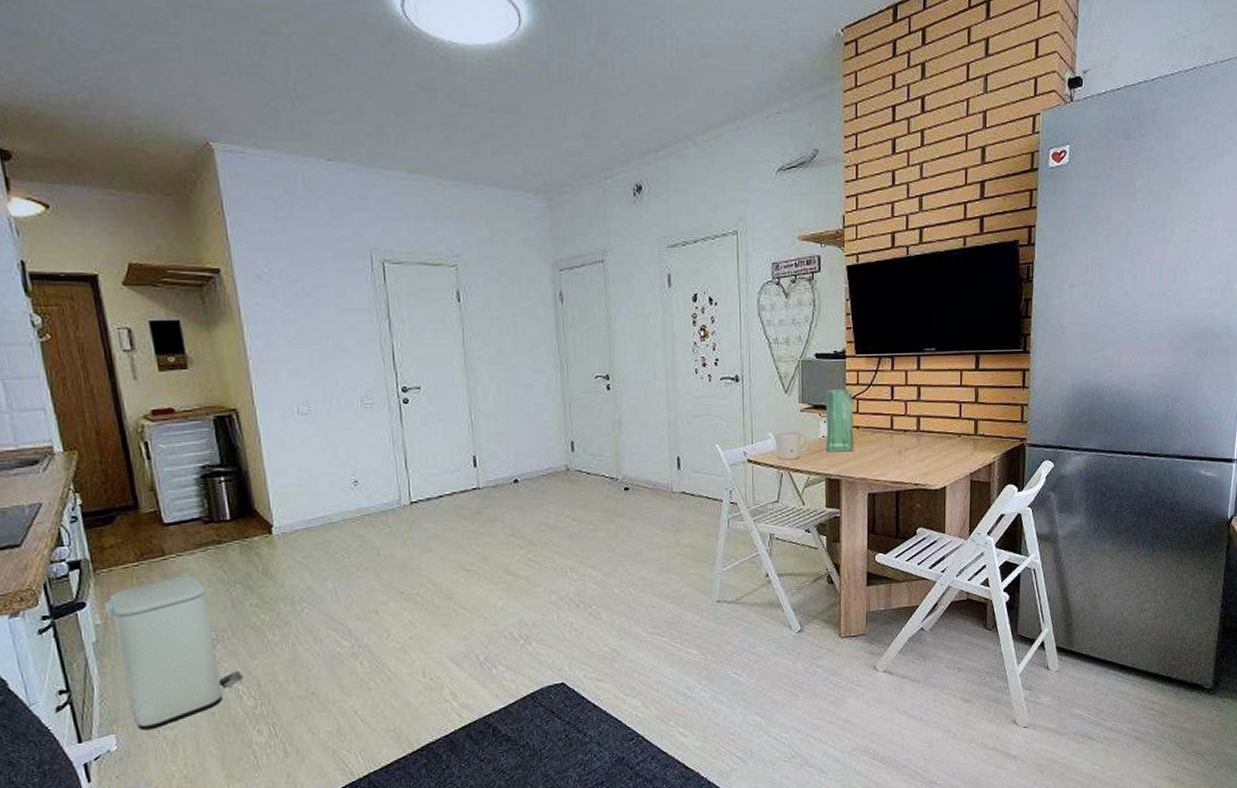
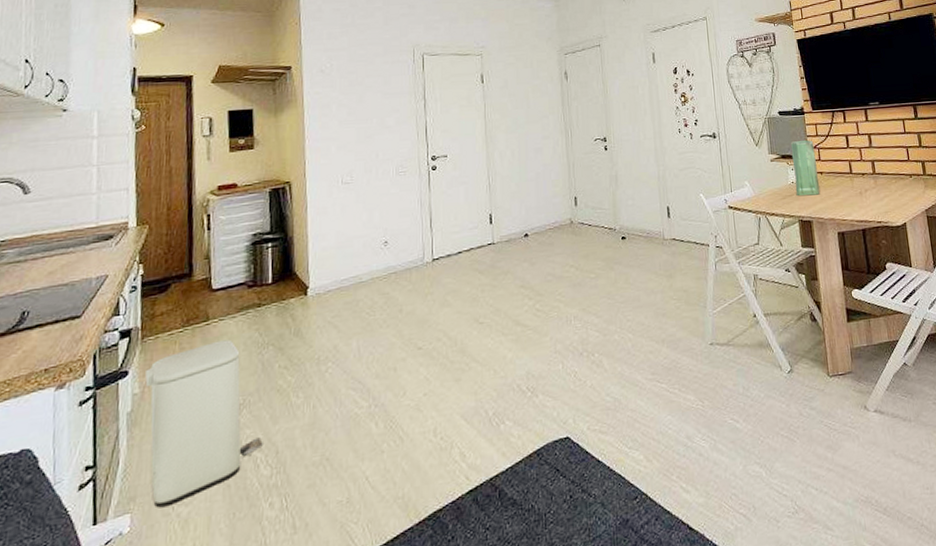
mug: present [775,431,809,460] -> none [751,179,781,205]

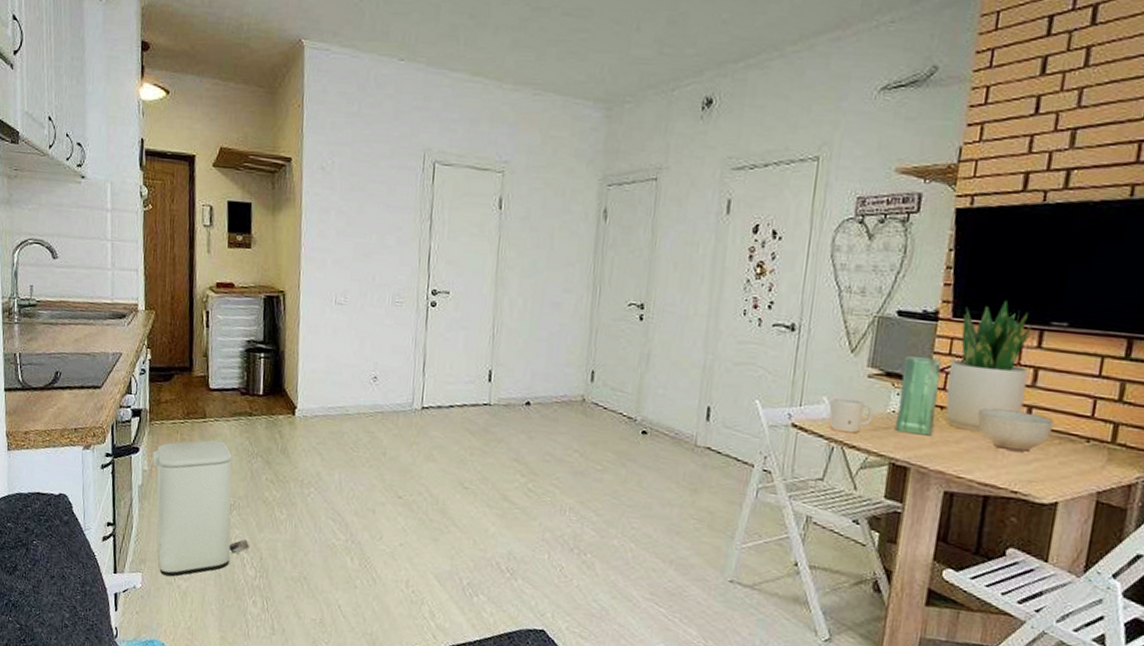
mug: none [751,179,781,205] -> present [828,397,874,434]
planter: none [818,93,869,186] -> present [945,300,1032,434]
bowl: none [844,165,889,194] -> present [977,408,1055,452]

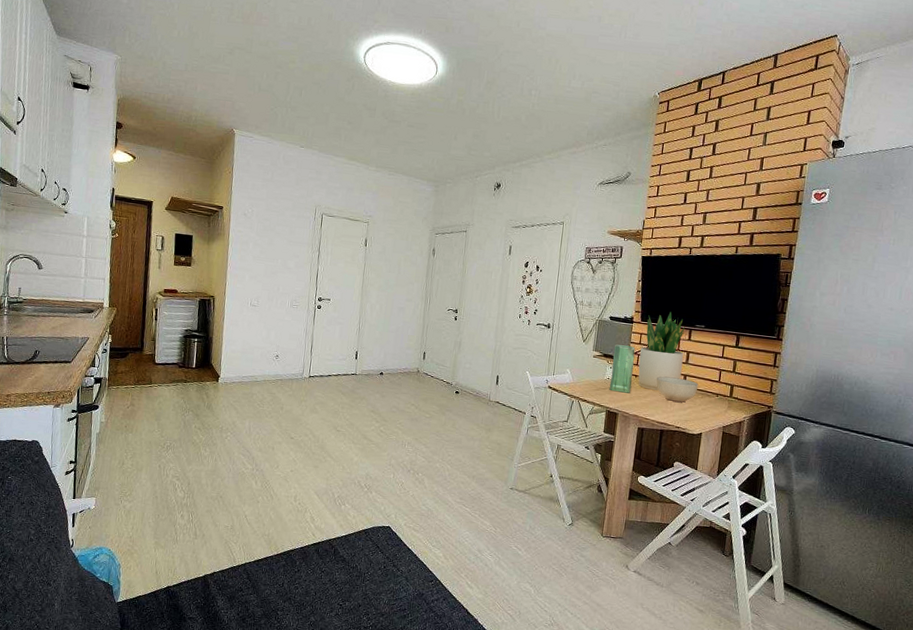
pedal bin: present [152,439,250,577] -> none [108,399,181,500]
mug: present [828,397,874,434] -> none [570,369,597,392]

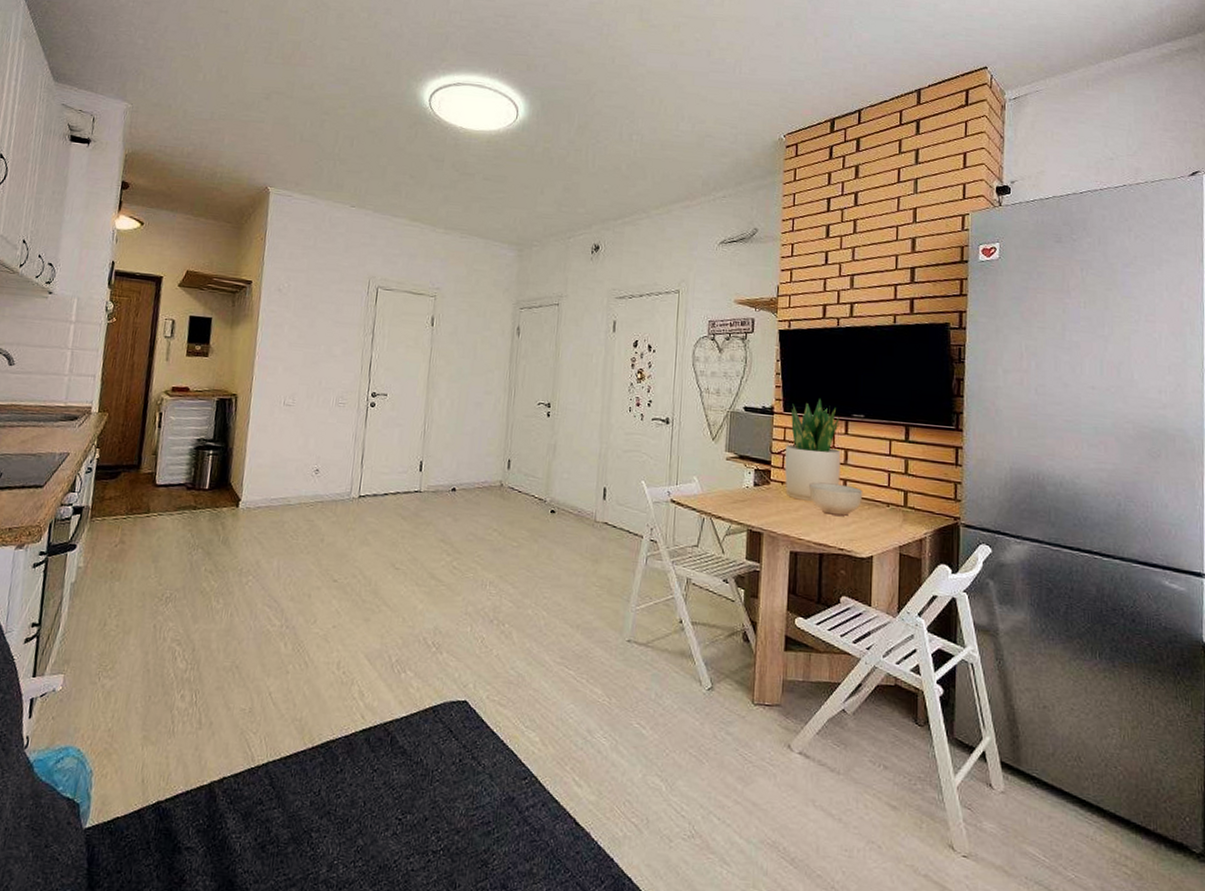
vase: present [609,344,636,394] -> none [749,442,779,506]

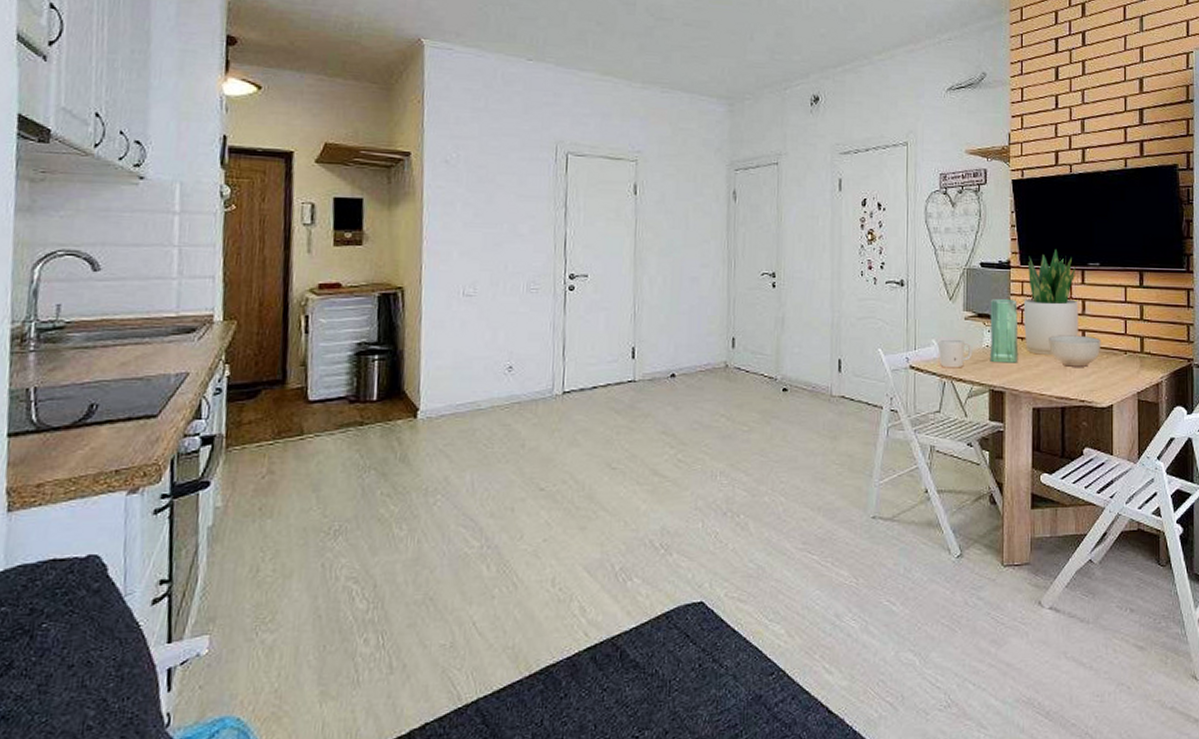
mug: none [699,476,733,506] -> present [939,339,973,368]
vase: none [749,442,779,506] -> present [989,299,1019,363]

